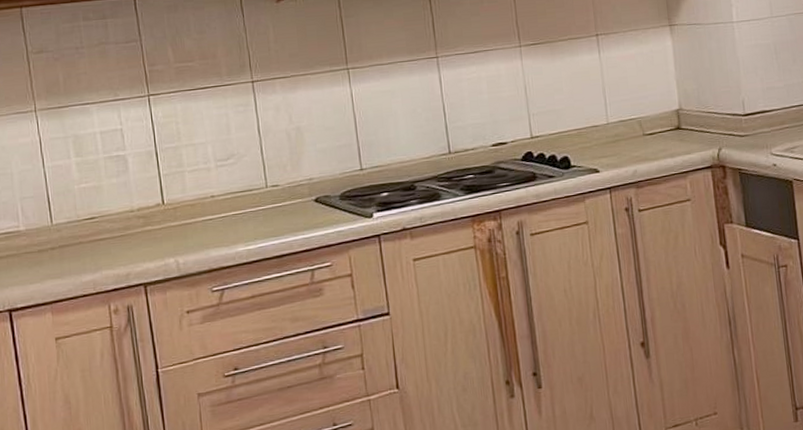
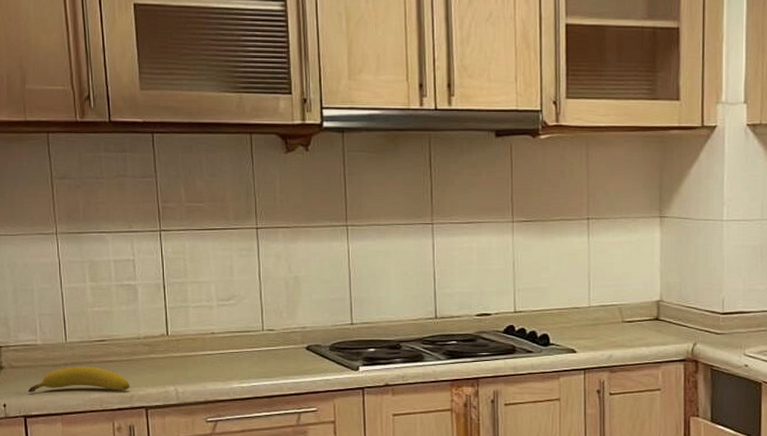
fruit: none [12,247,126,284] -> present [28,367,130,393]

